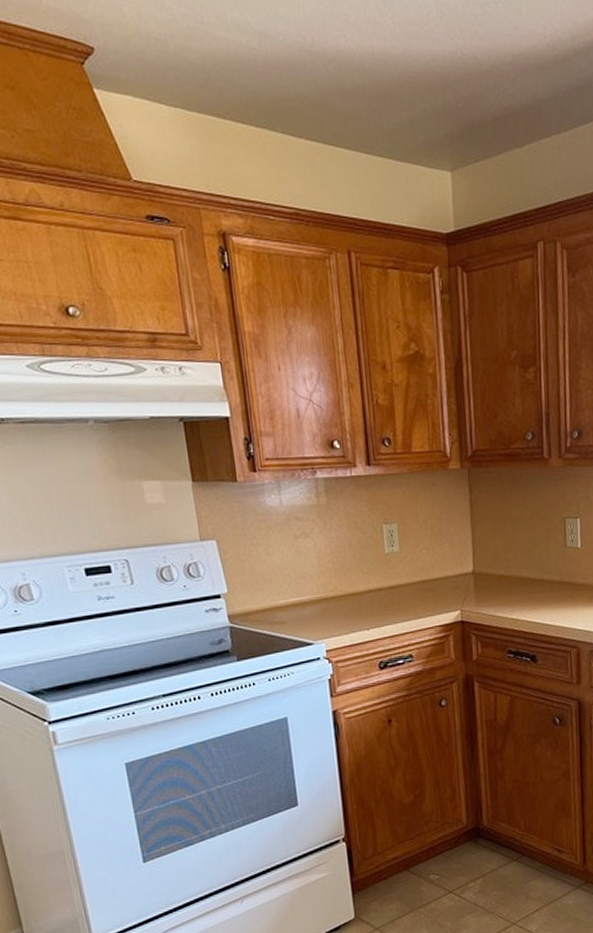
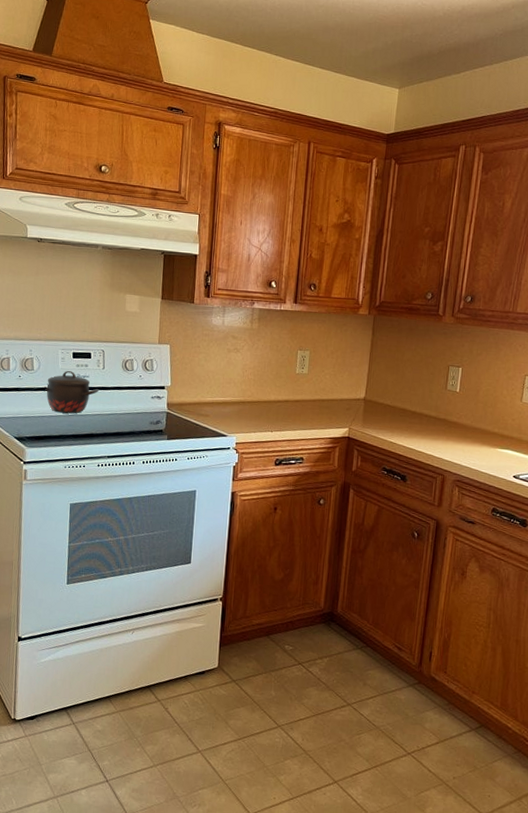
cooking pot: none [54,593,133,651] -> present [44,371,100,414]

